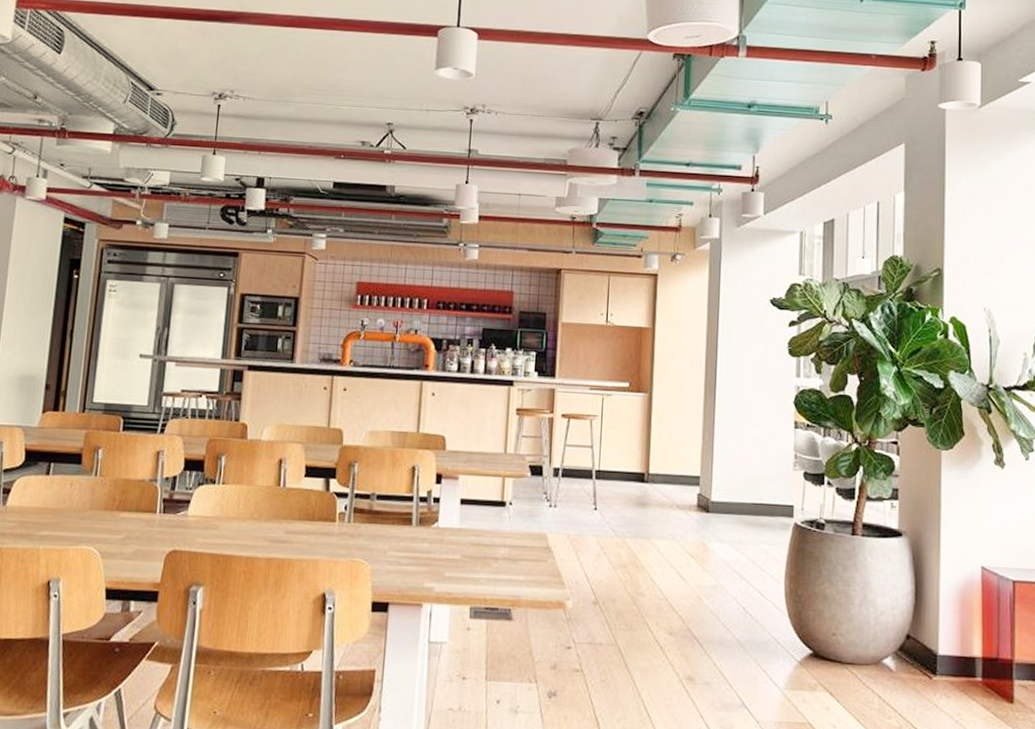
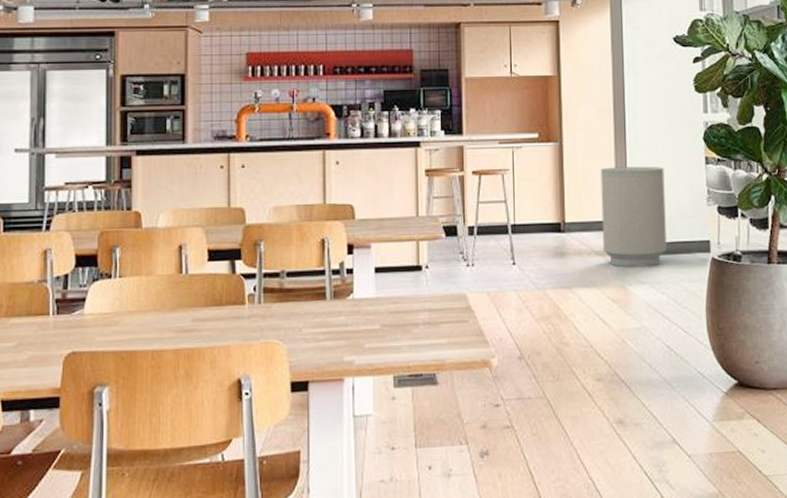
trash can: none [684,422,752,526] -> present [600,166,667,267]

